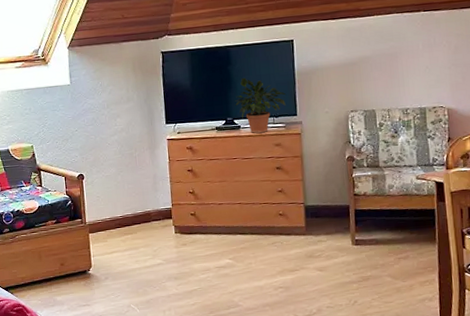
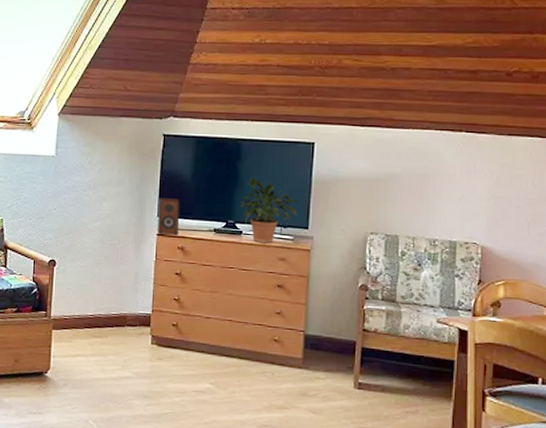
speaker: none [165,106,186,139] -> present [156,198,180,235]

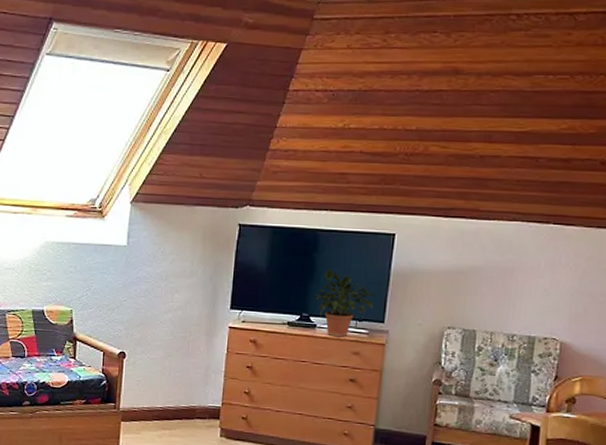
speaker: present [156,198,180,235] -> none [229,290,254,328]

